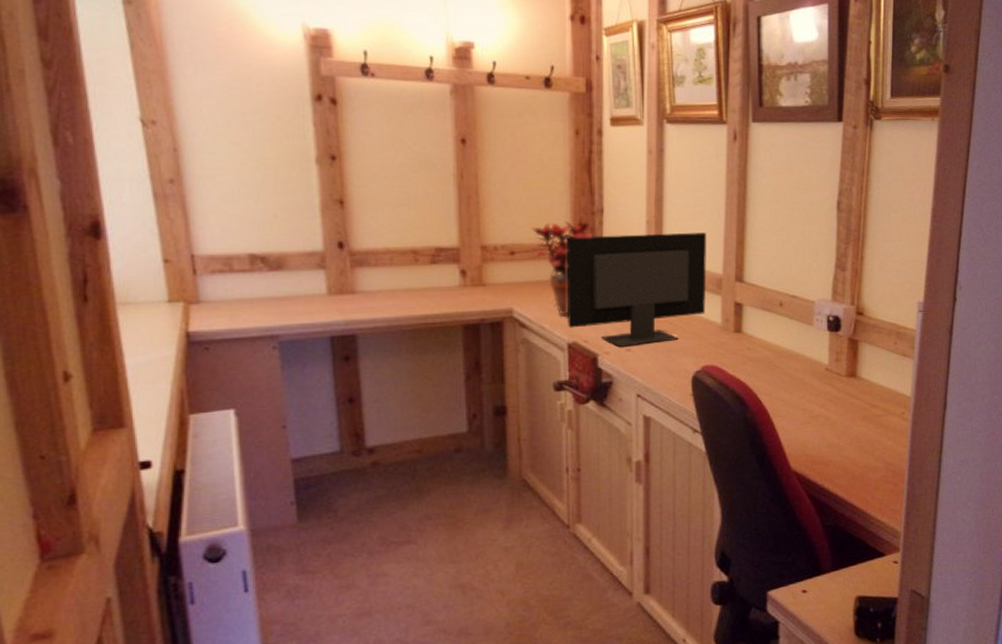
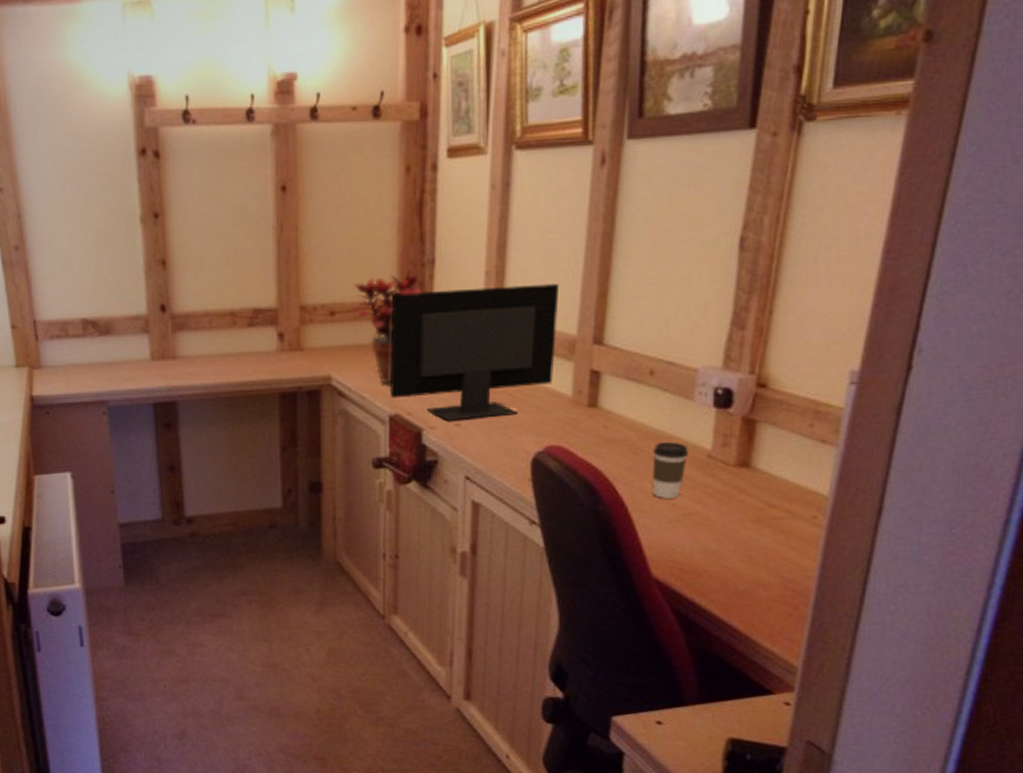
coffee cup: none [786,360,812,405] -> present [652,443,688,498]

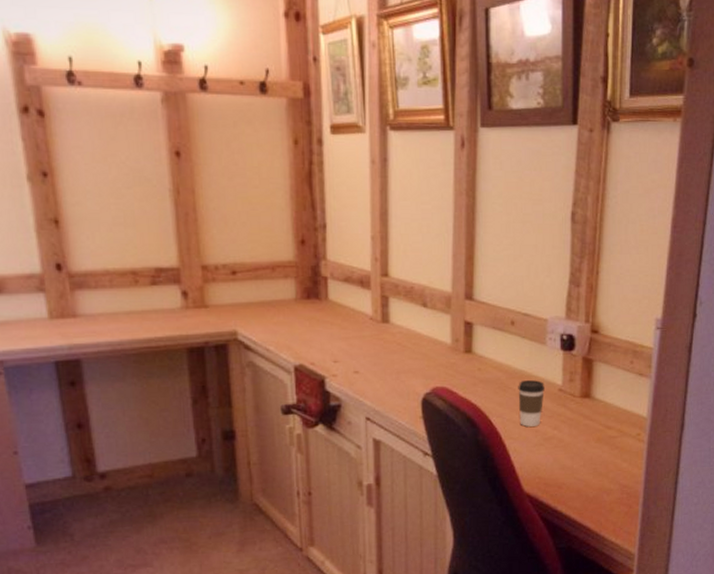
potted plant: present [353,275,421,384] -> none [252,238,315,337]
computer monitor: present [390,284,560,421] -> none [288,248,435,369]

